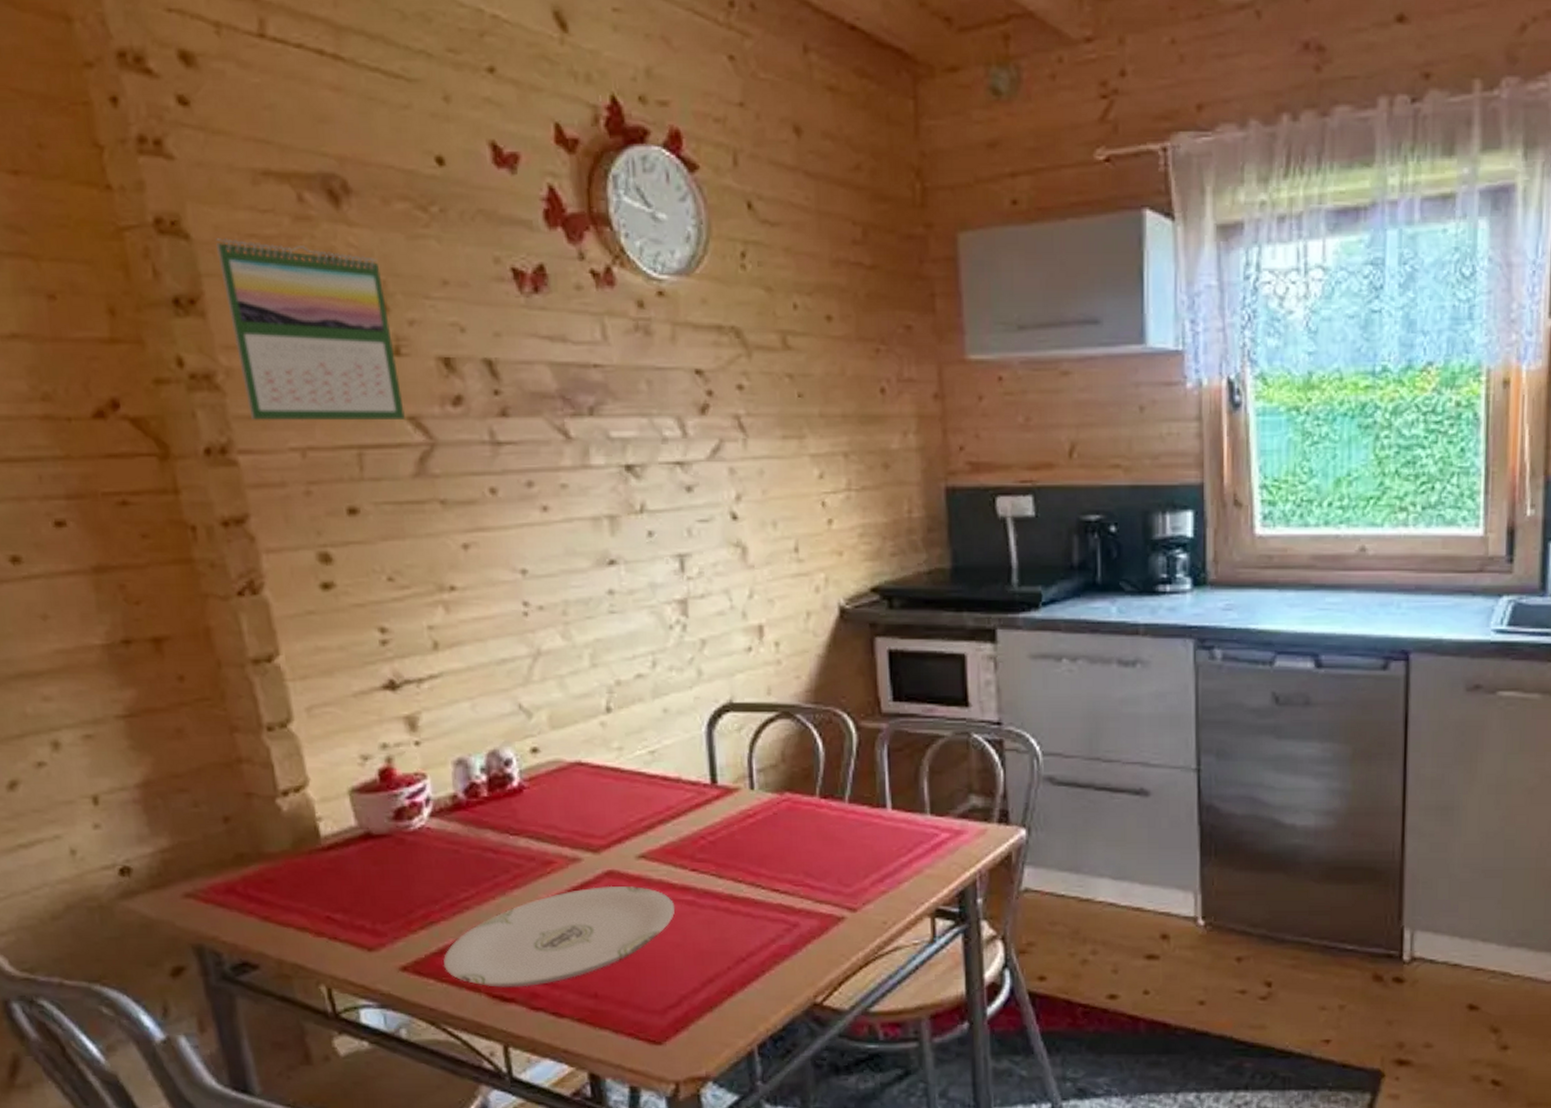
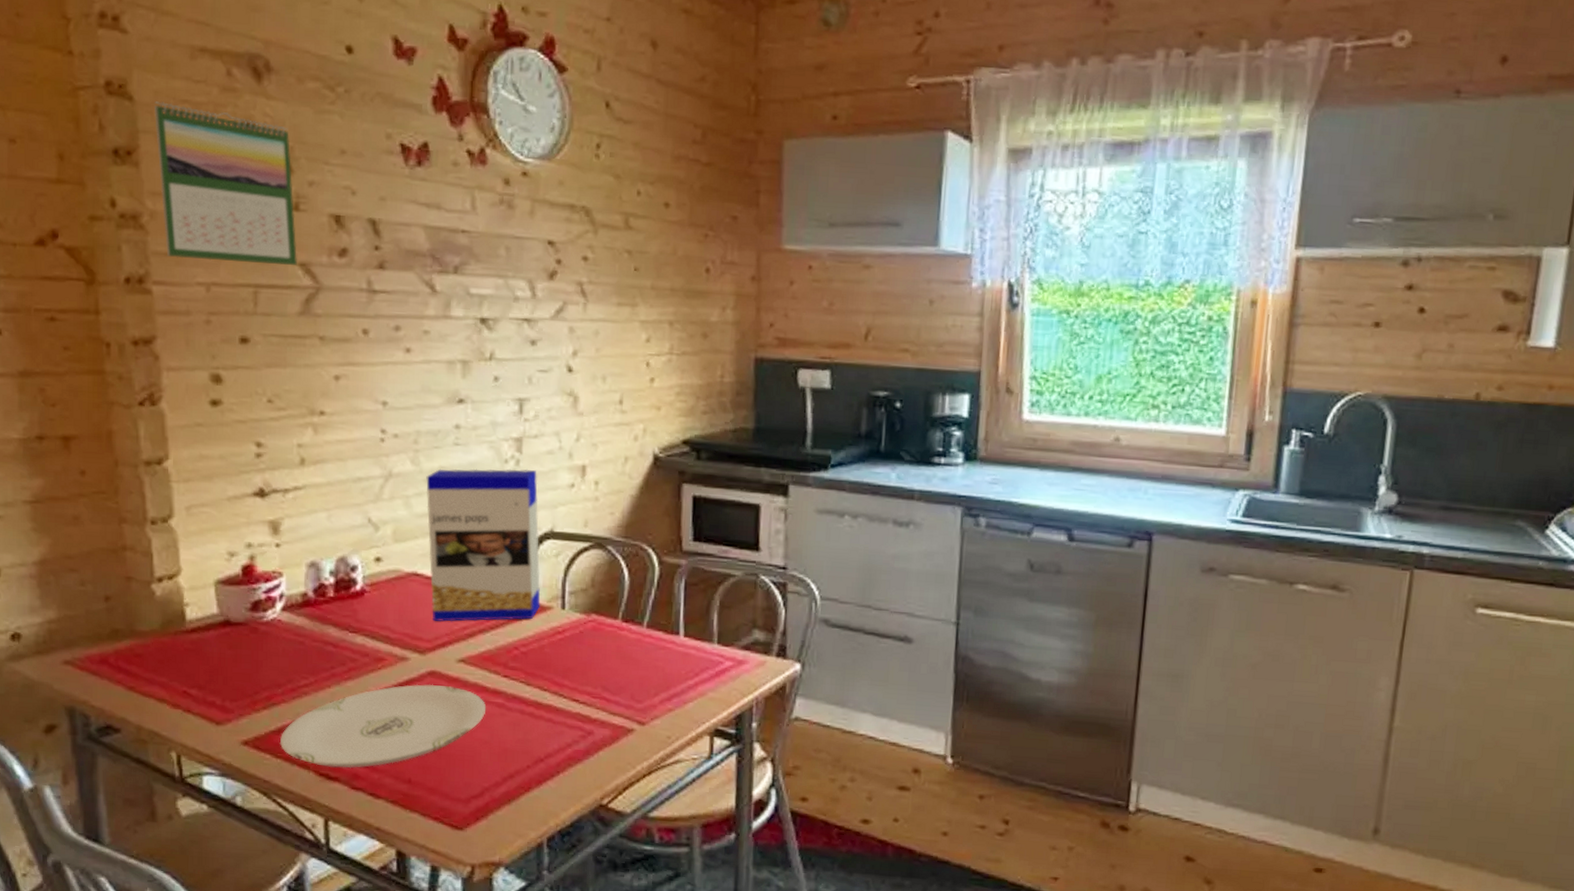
cereal box: none [580,634,726,814] -> present [426,468,541,622]

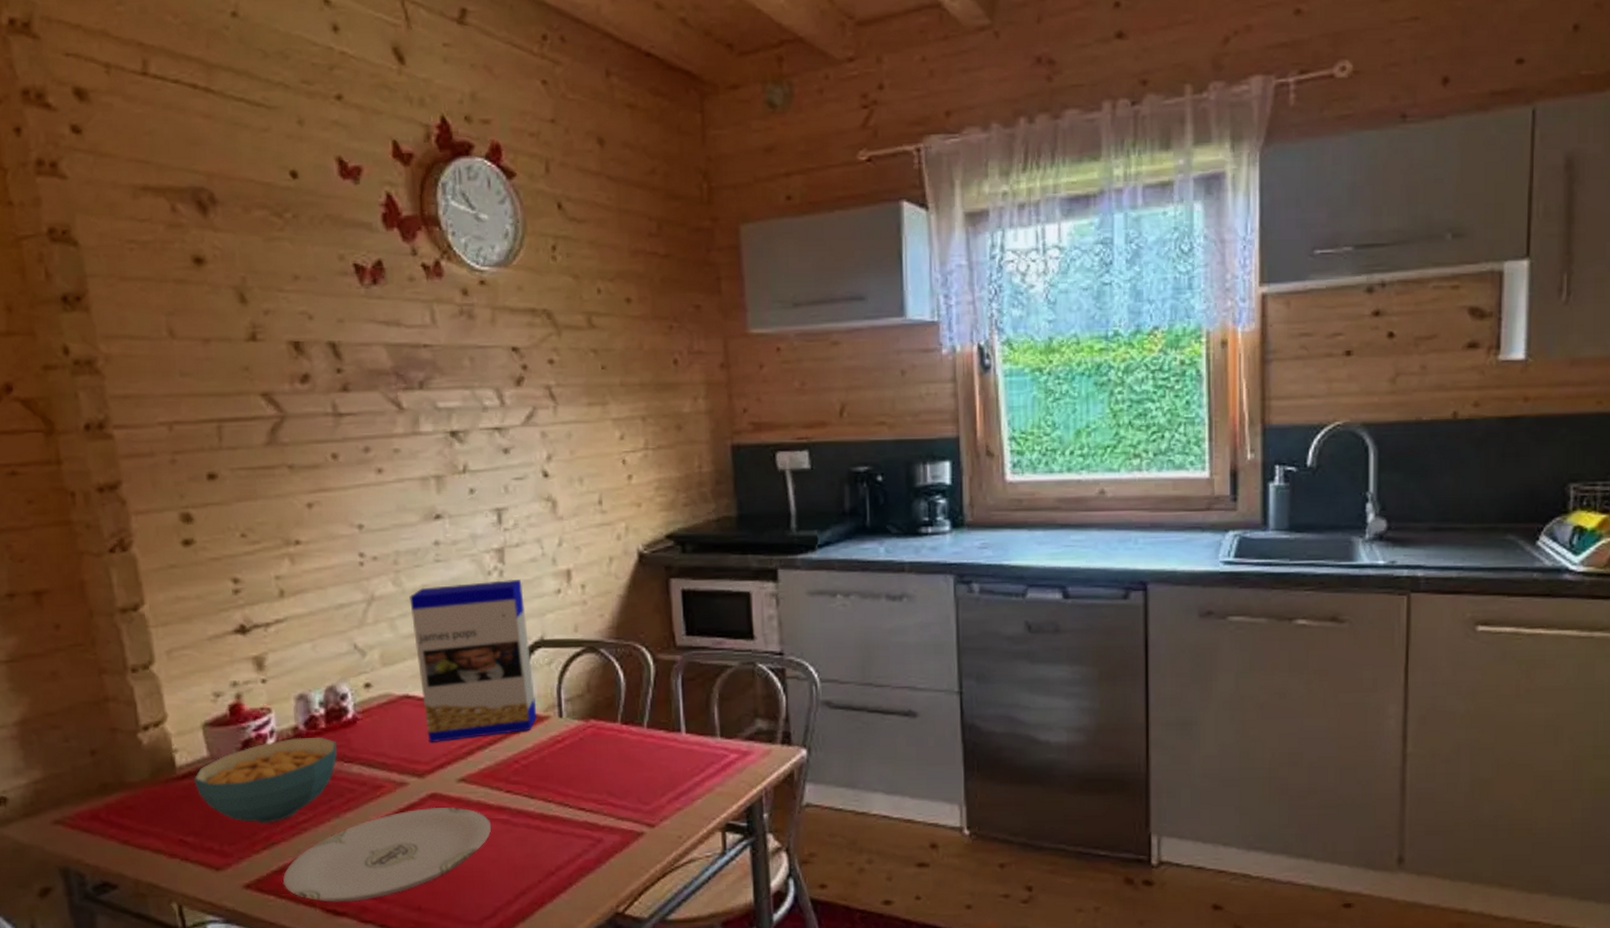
calendar: present [155,101,297,265] -> none [100,244,259,400]
cereal bowl: none [202,603,344,684] -> present [194,737,337,824]

